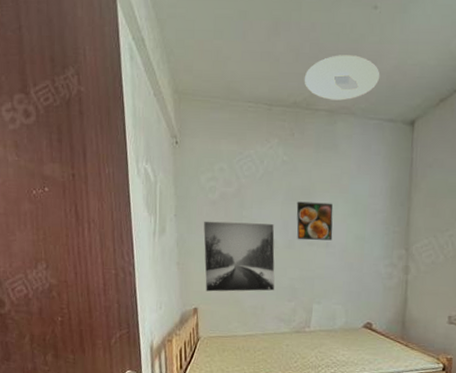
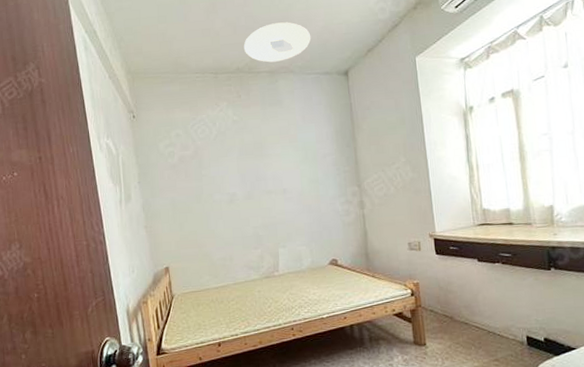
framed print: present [203,221,275,292] -> none [165,178,241,250]
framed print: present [296,201,333,241] -> none [251,153,289,190]

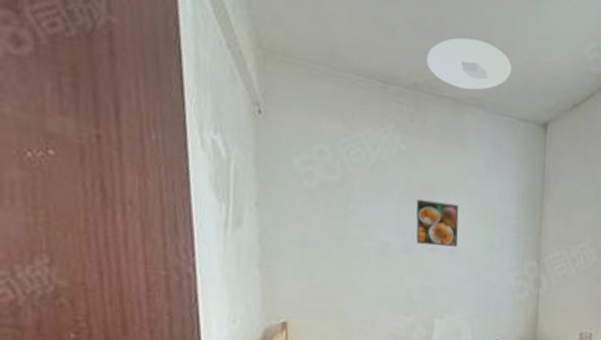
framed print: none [251,153,289,190] -> present [415,199,459,247]

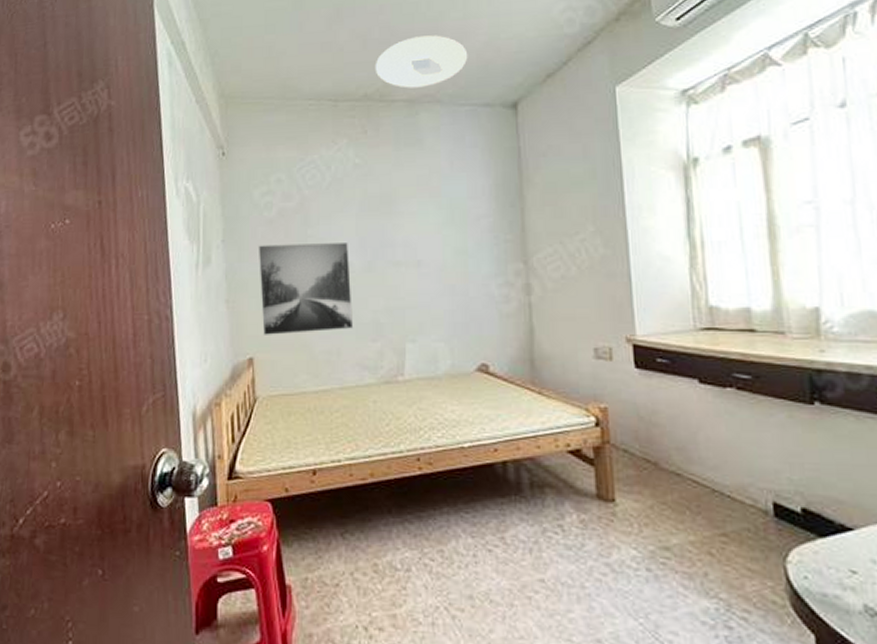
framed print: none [295,214,389,303] -> present [258,241,354,335]
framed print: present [415,199,459,247] -> none [375,210,425,260]

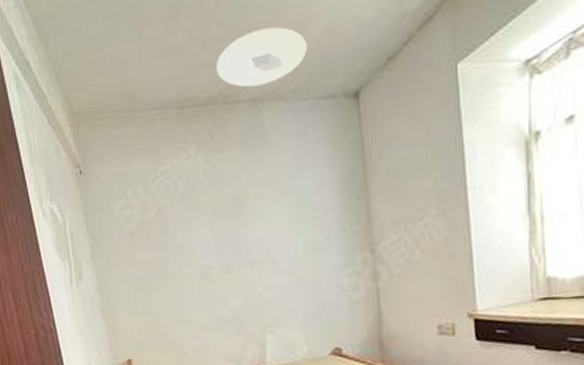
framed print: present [258,241,354,335] -> none [123,246,218,338]

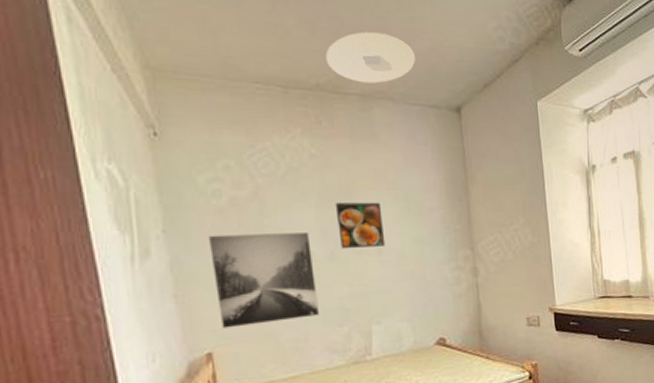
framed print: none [123,246,218,338] -> present [207,231,320,329]
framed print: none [228,210,278,261] -> present [335,202,386,249]

